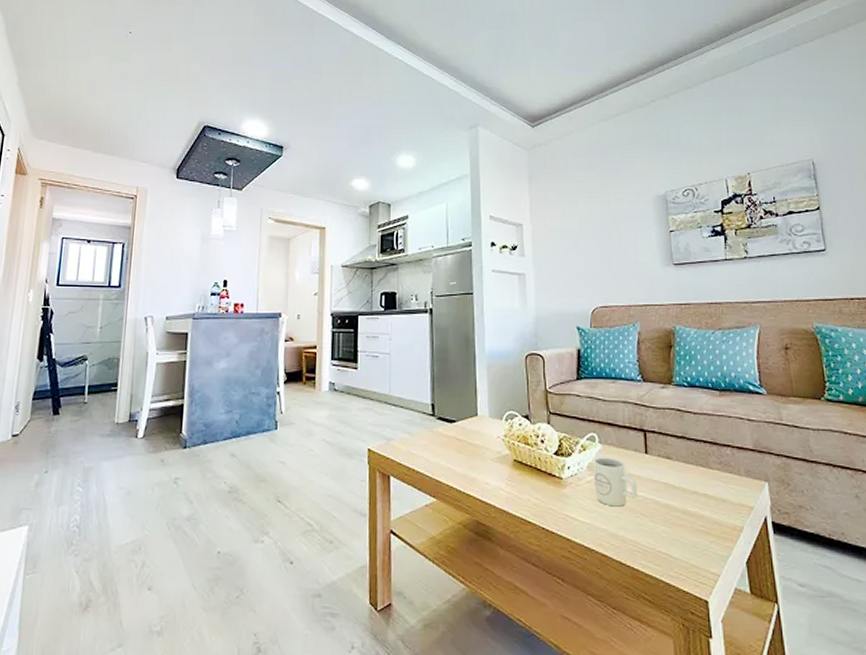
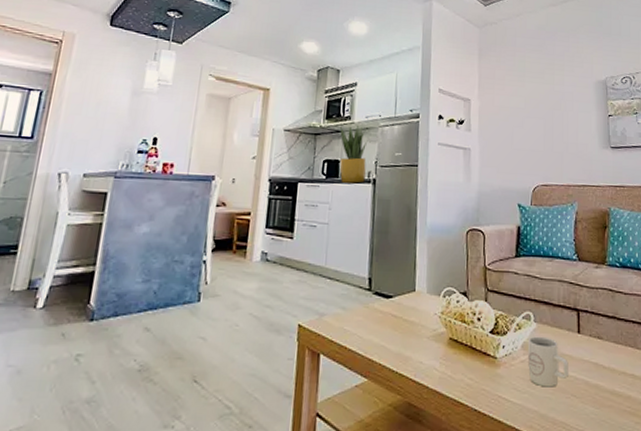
planter: none [394,256,423,314] -> present [339,124,368,184]

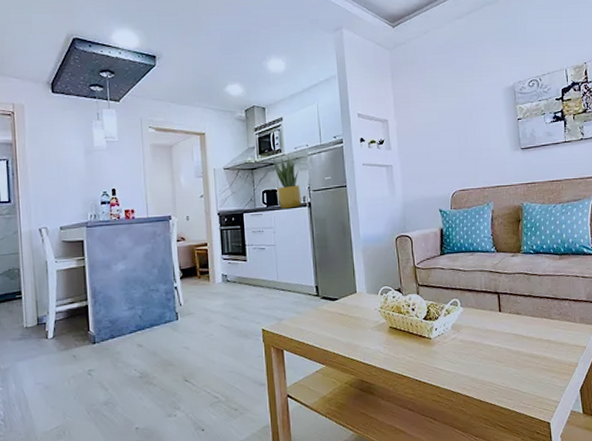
mug: present [527,336,570,387] -> none [456,317,494,357]

